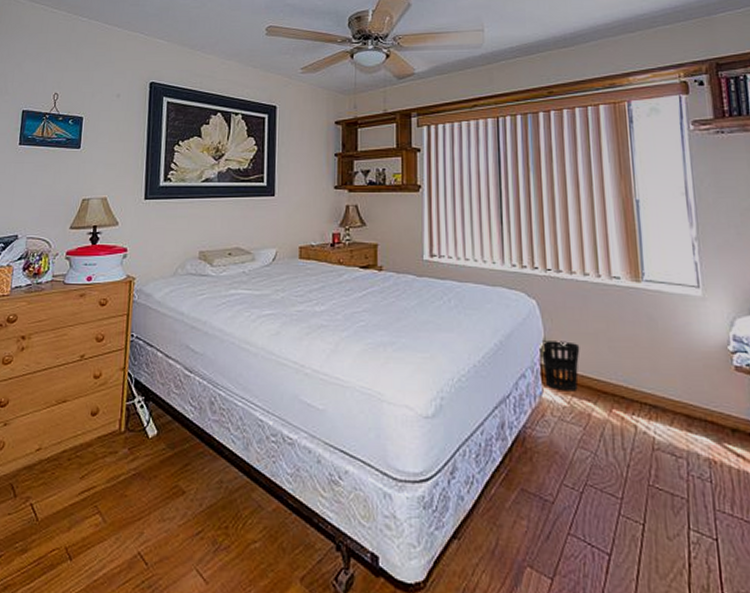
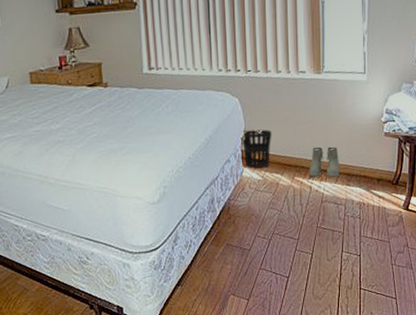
boots: none [631,372,675,419] -> present [309,146,340,178]

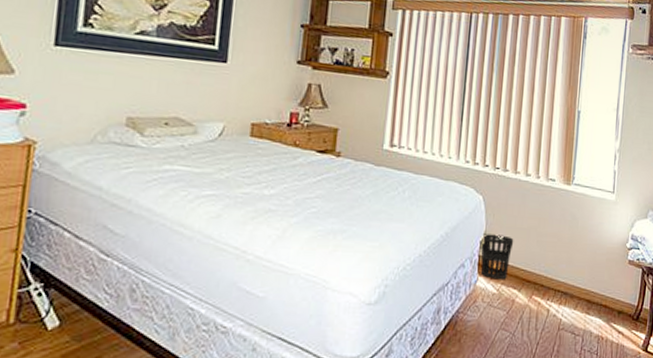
boots: present [309,146,340,178] -> none [548,264,582,303]

